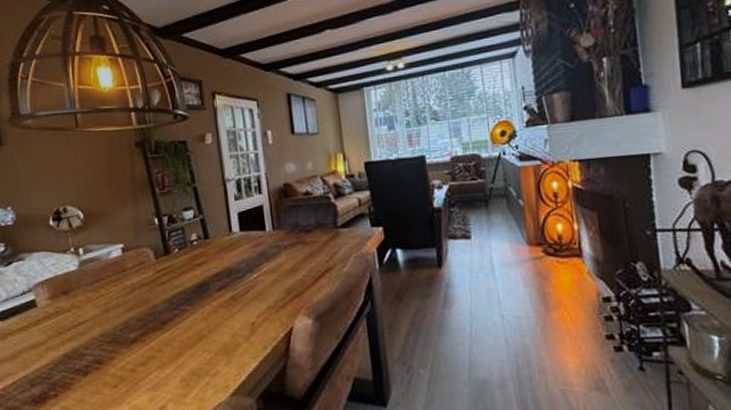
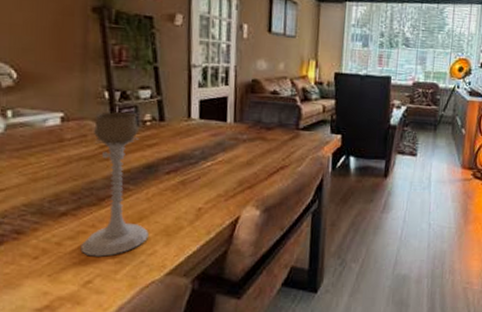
candle holder: none [149,234,210,381] -> present [80,111,149,257]

